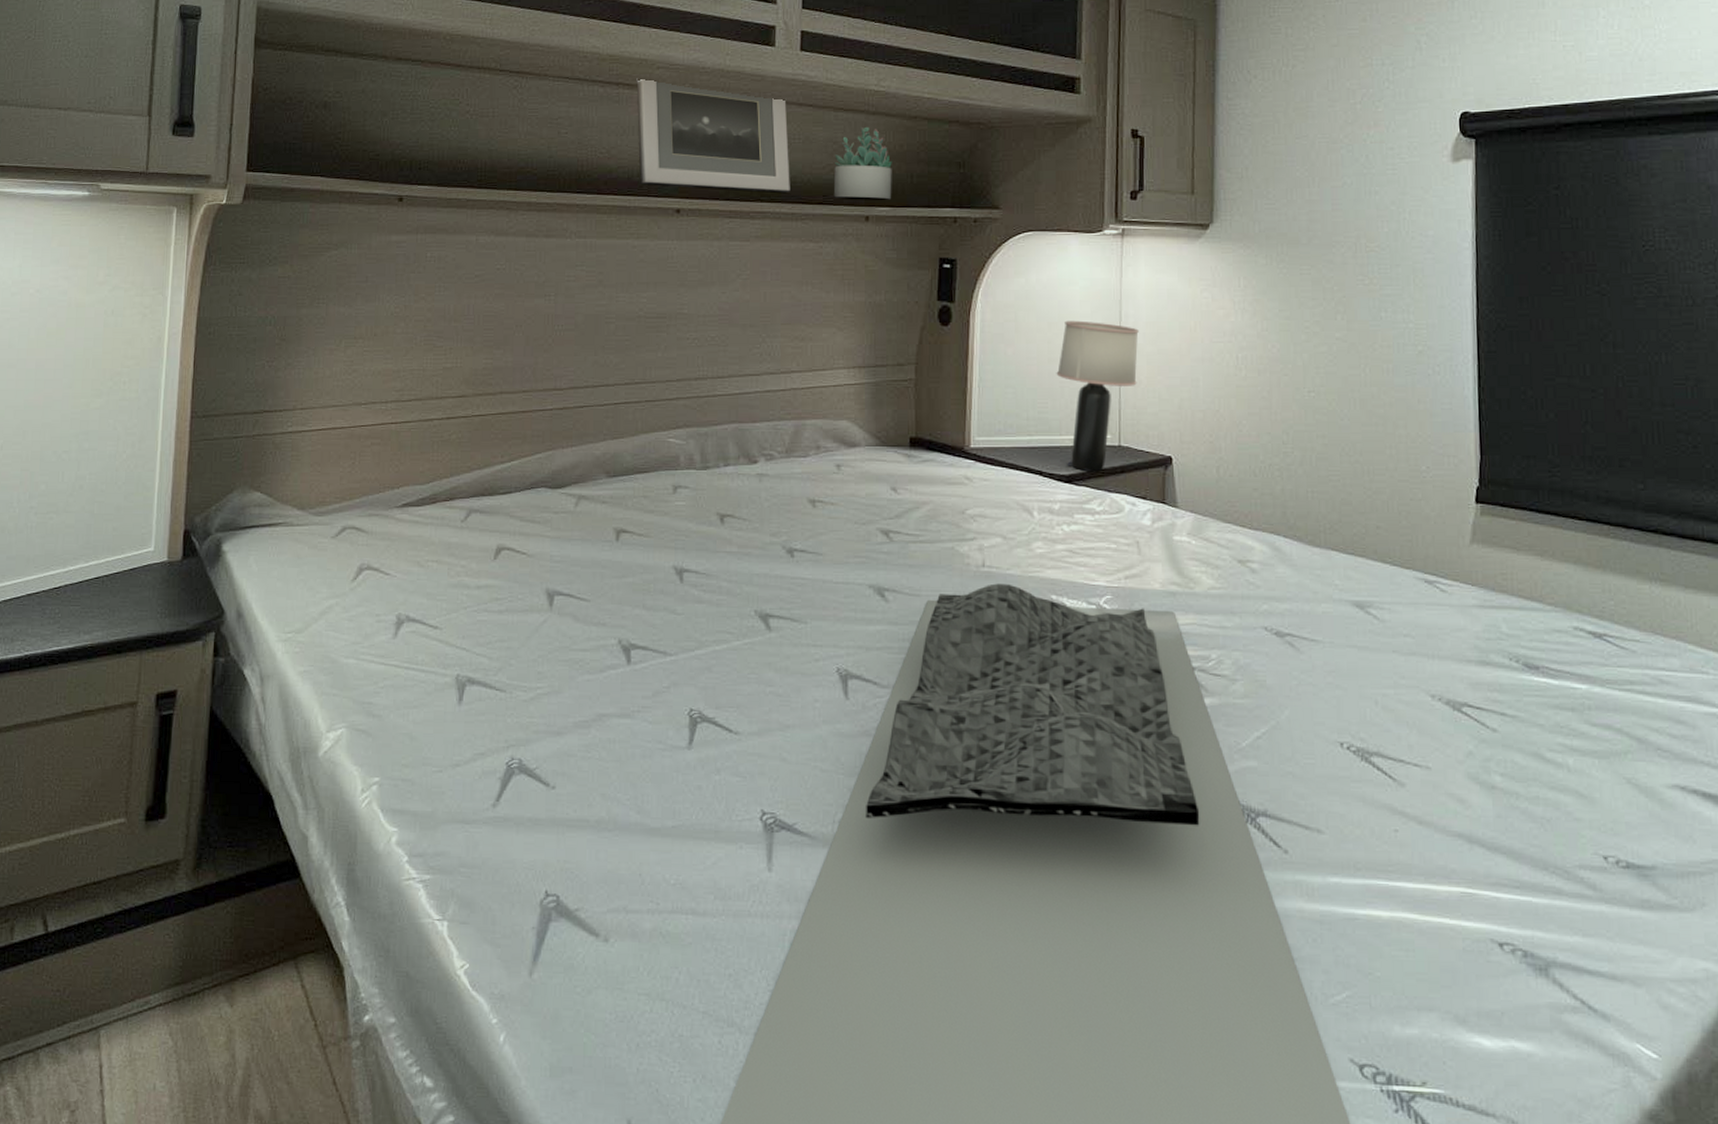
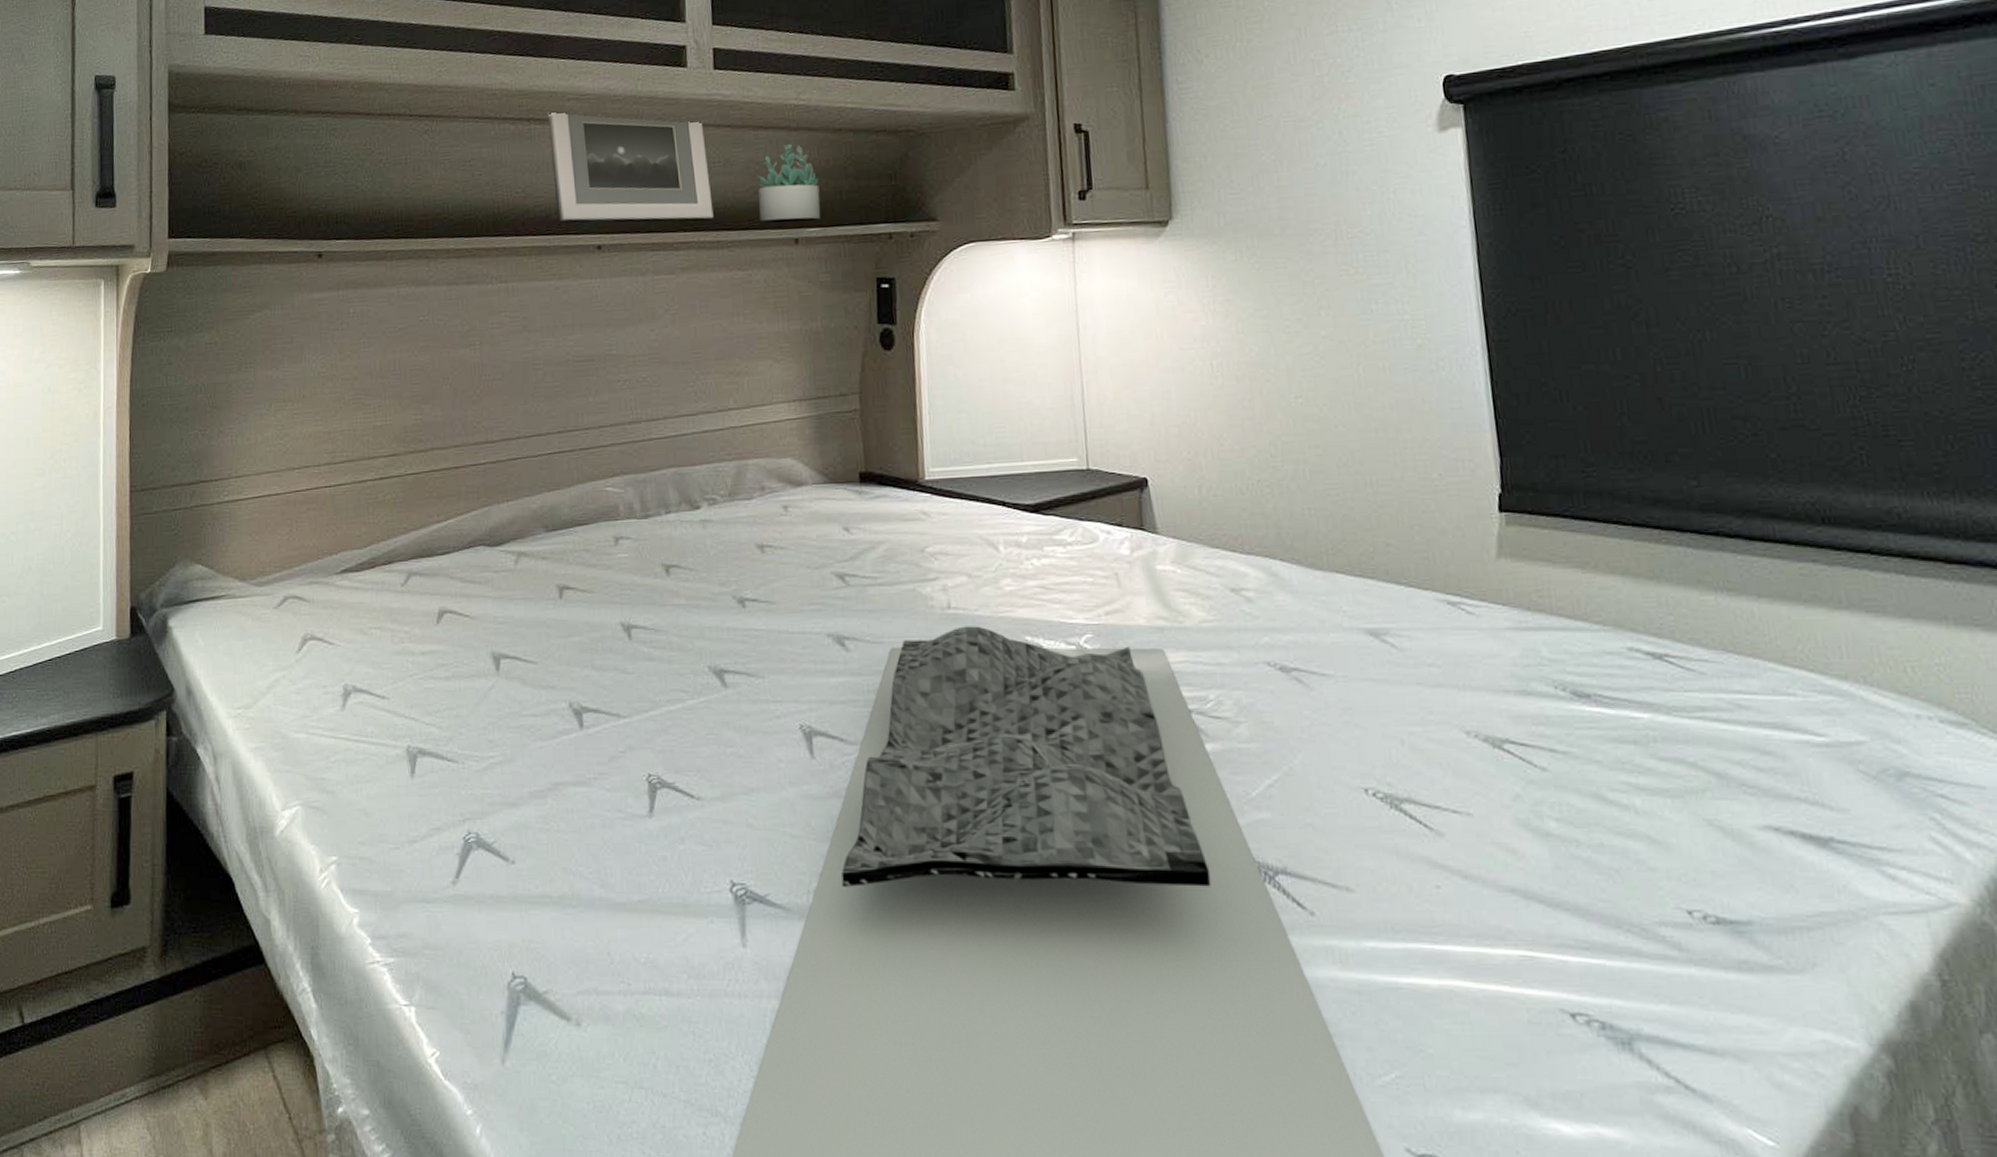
table lamp: present [1056,320,1139,472] -> none [1012,335,1102,500]

